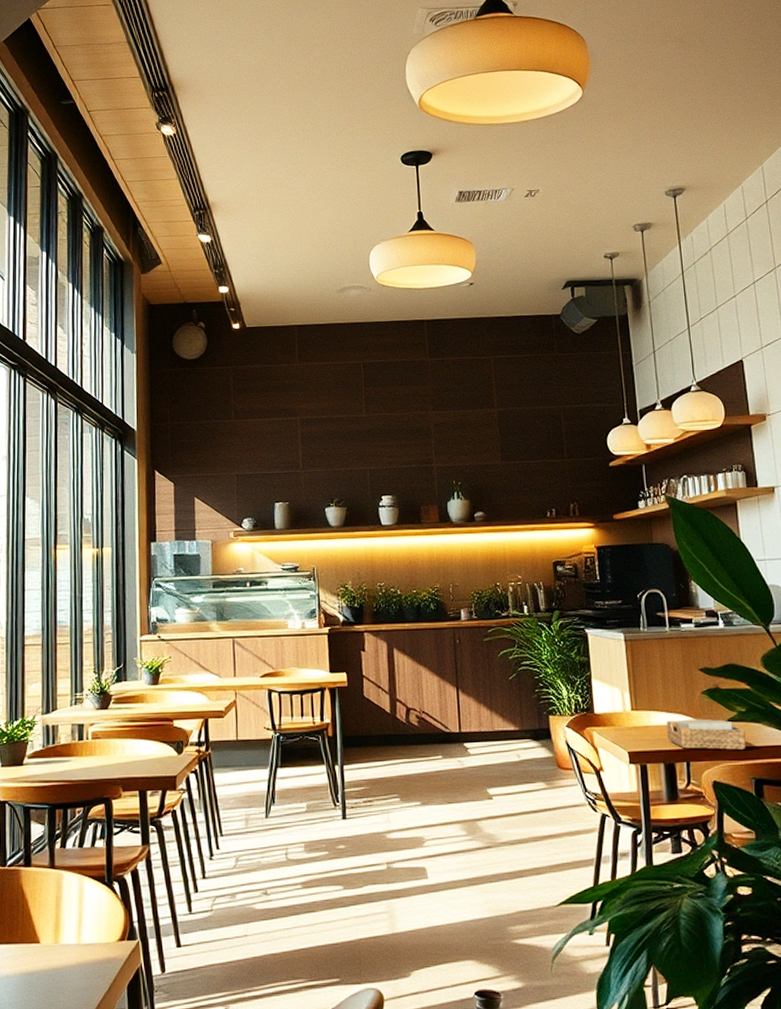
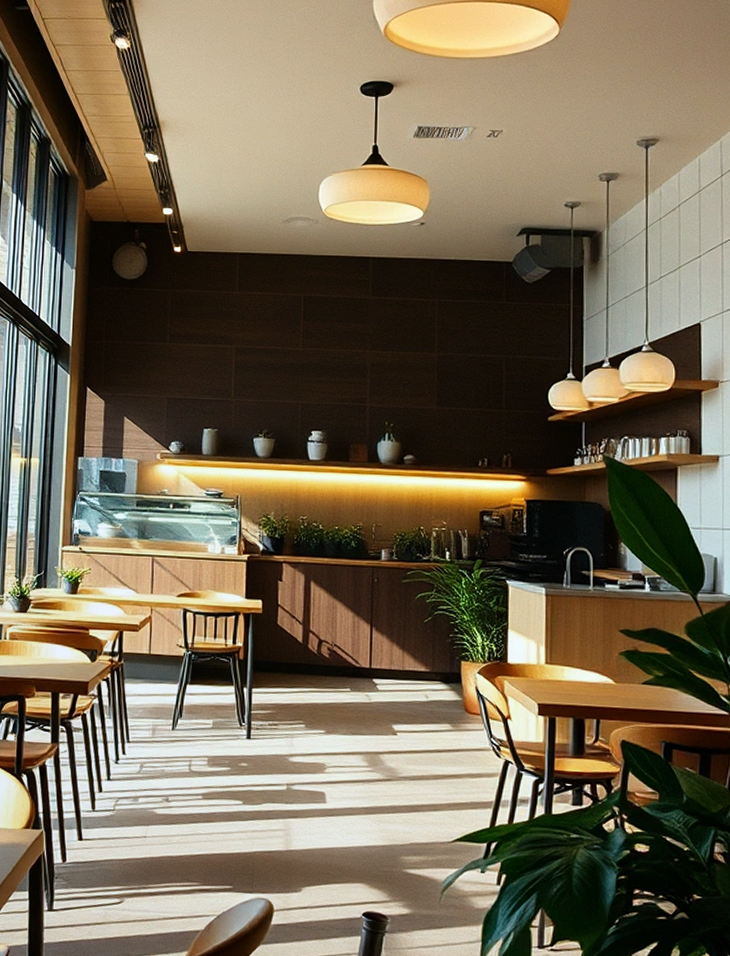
napkin holder: present [665,719,747,751] -> none [578,677,660,714]

